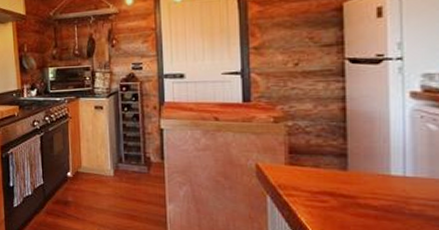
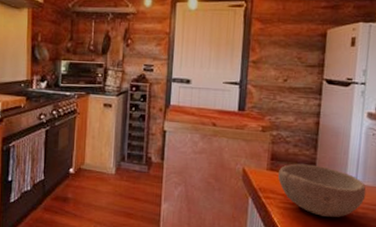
bowl: none [300,156,420,217] -> present [278,164,366,218]

